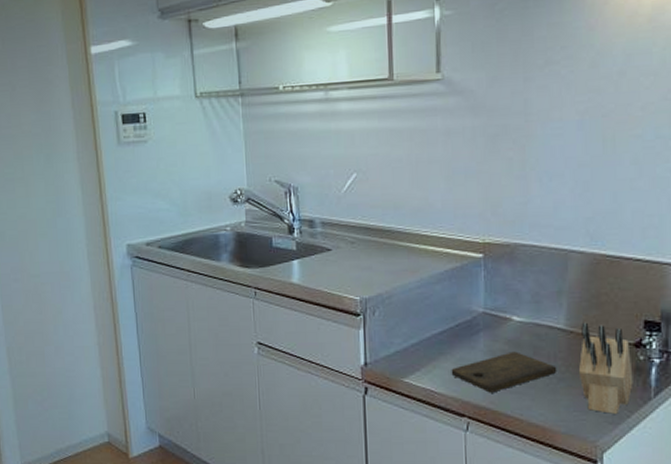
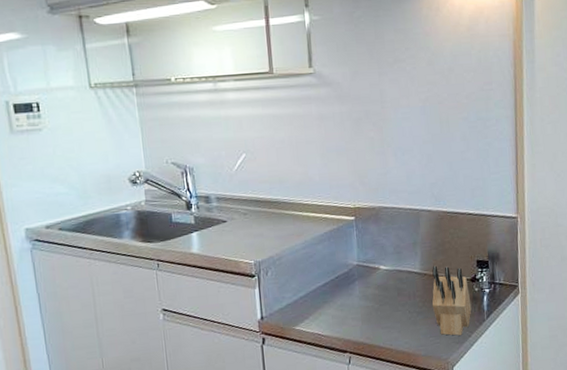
cutting board: present [451,351,557,393] -> none [334,294,416,330]

